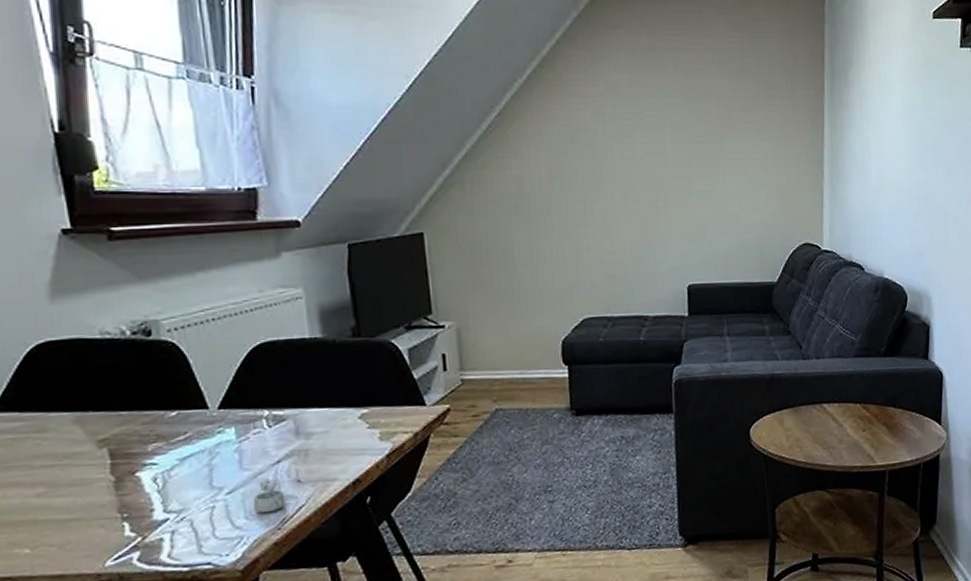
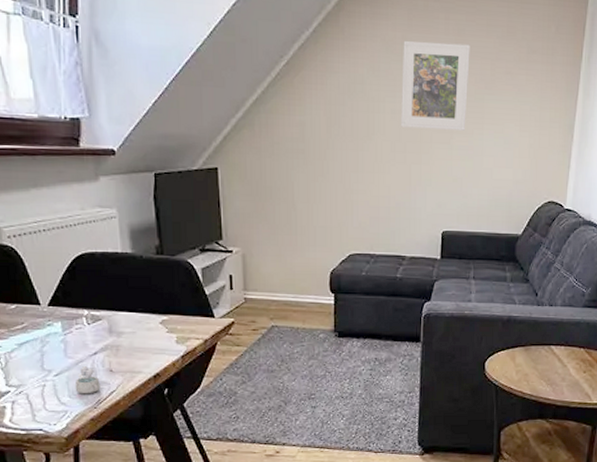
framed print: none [628,82,705,175] -> present [401,40,470,131]

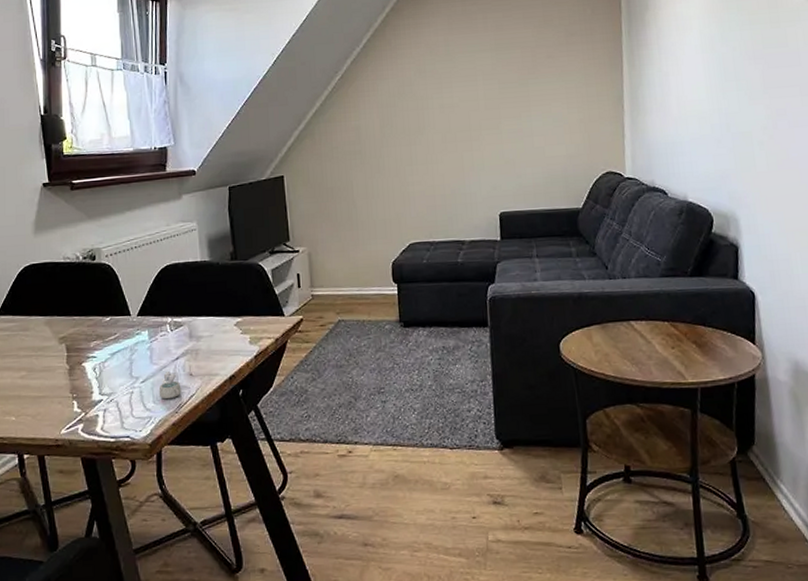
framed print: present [401,40,470,131] -> none [445,37,513,119]

